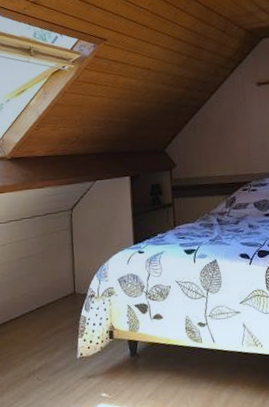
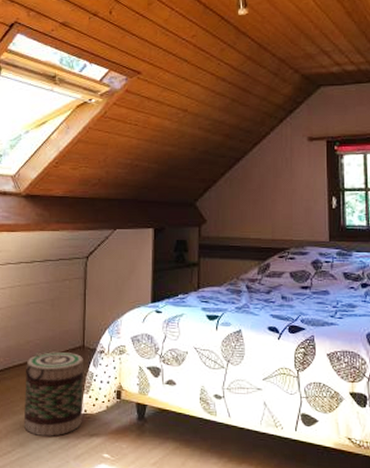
basket: none [22,300,79,385] -> present [24,352,83,437]

